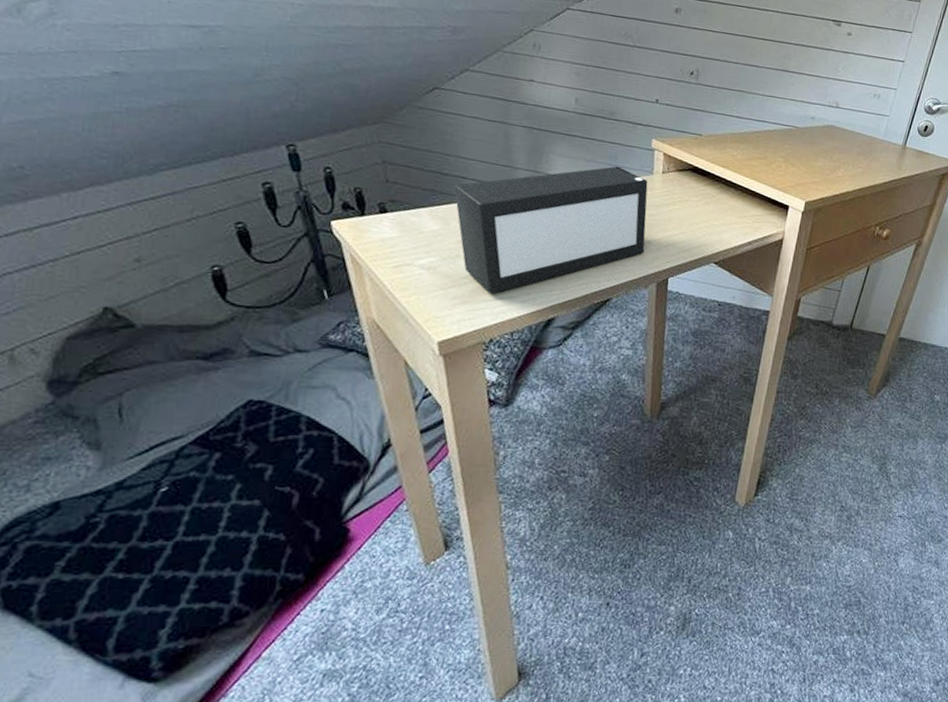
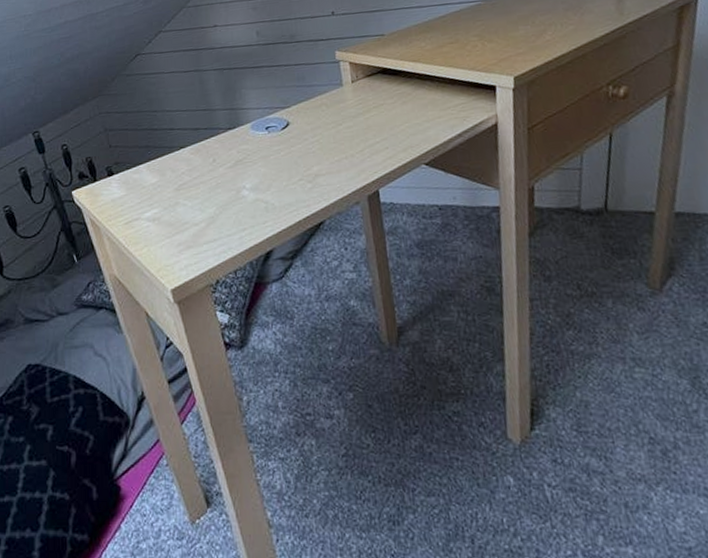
speaker: present [453,166,648,294] -> none [164,86,349,235]

